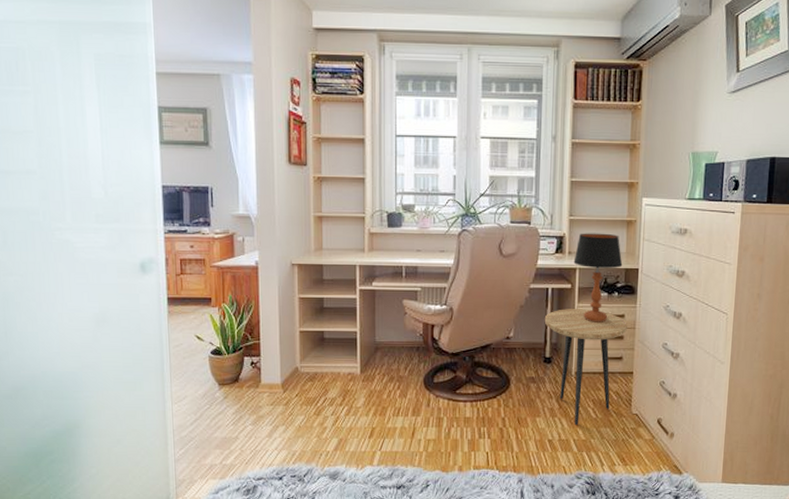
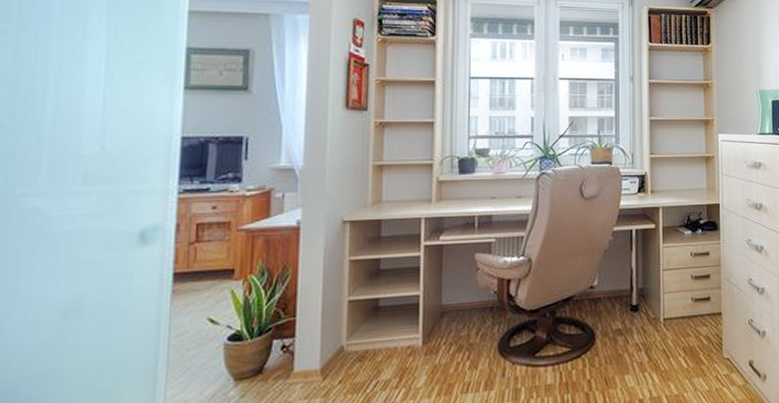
side table: present [544,309,627,426] -> none [629,249,713,379]
table lamp: present [573,233,623,323] -> none [656,170,704,263]

